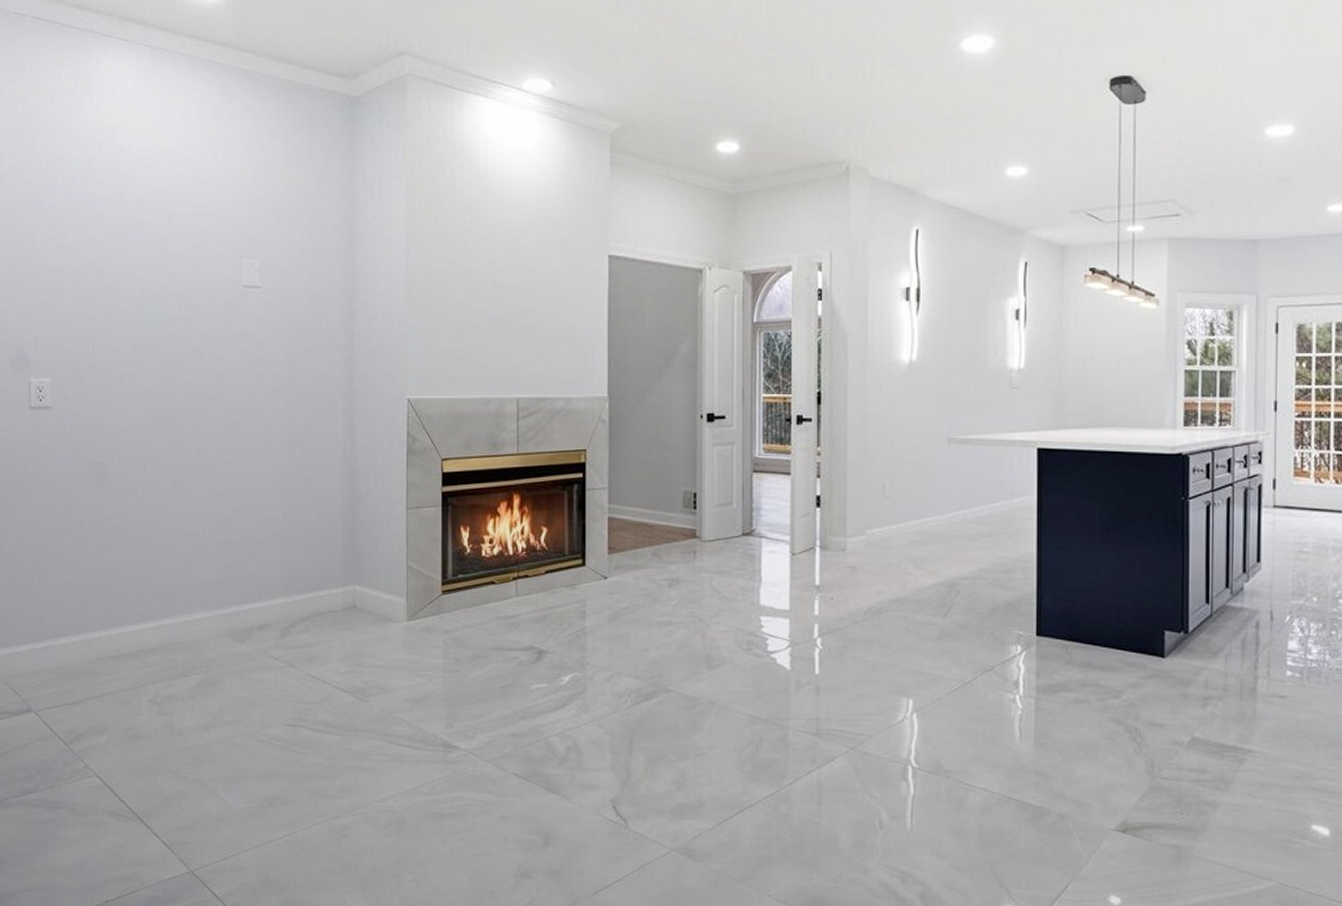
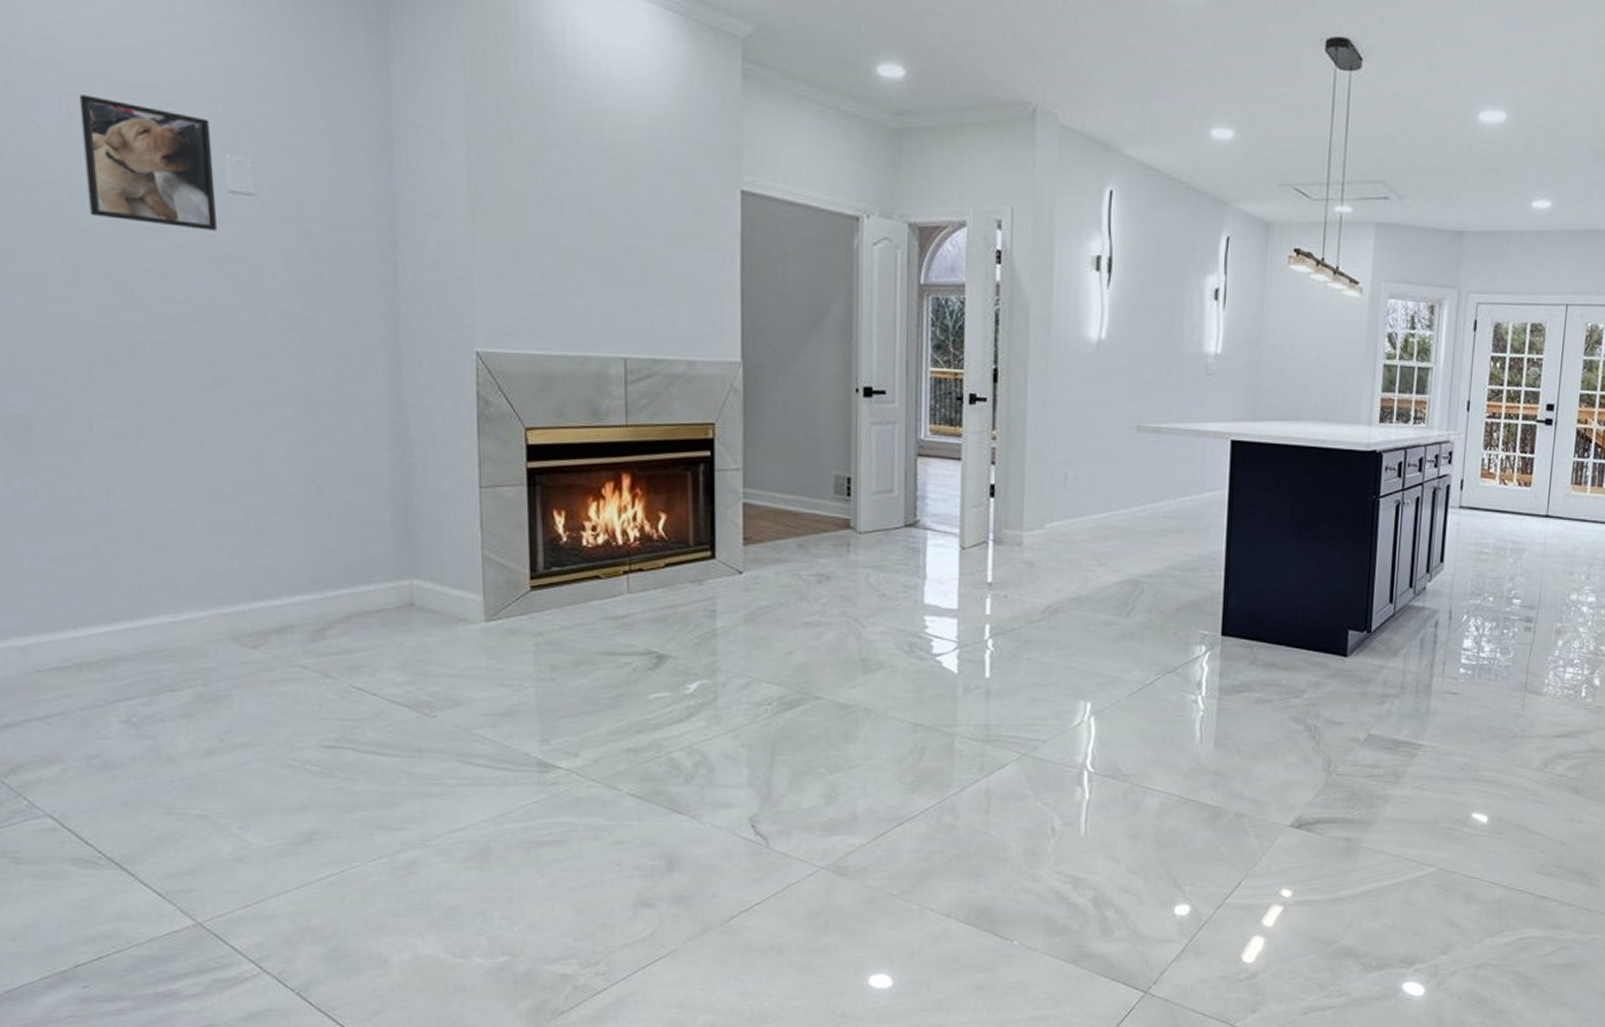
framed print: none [153,224,235,316] -> present [79,94,218,231]

